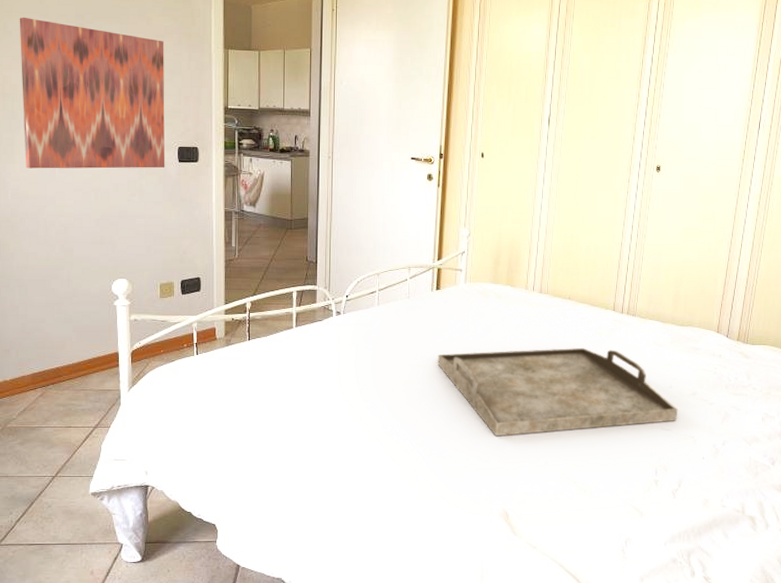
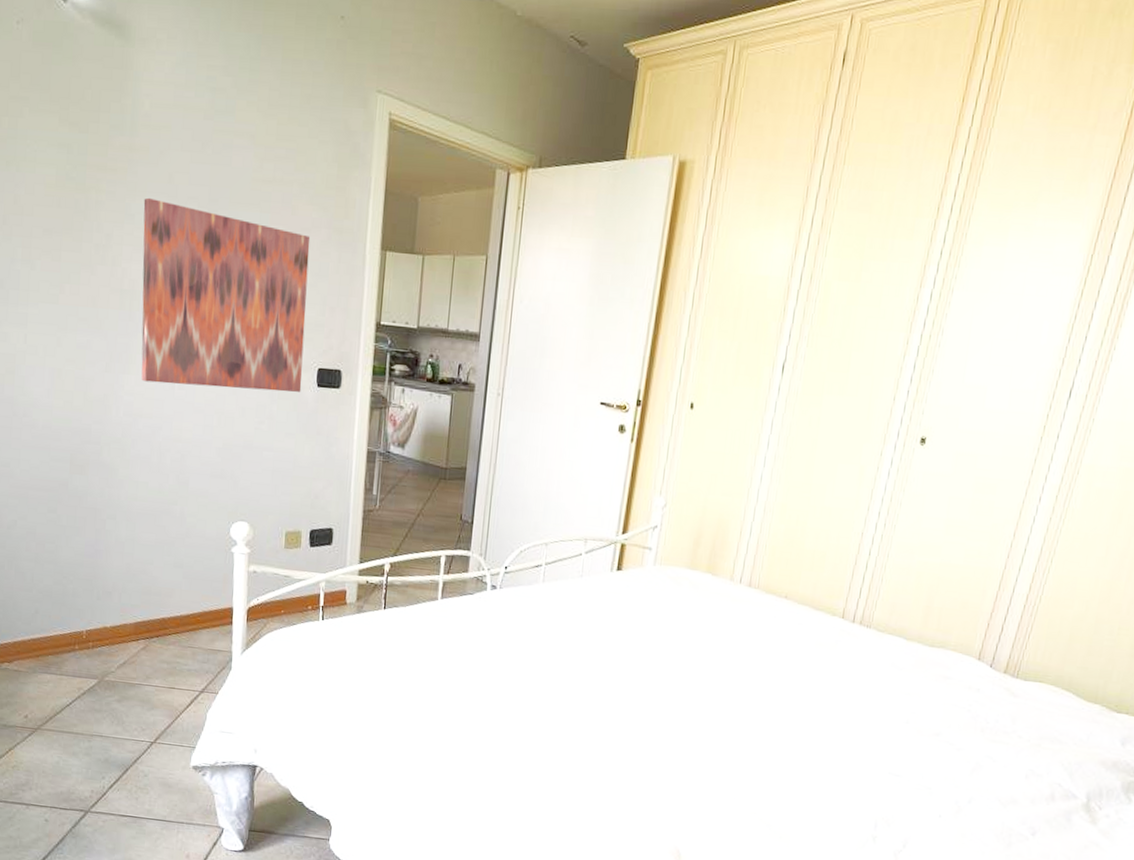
serving tray: present [437,347,678,437] -> none [610,649,914,766]

